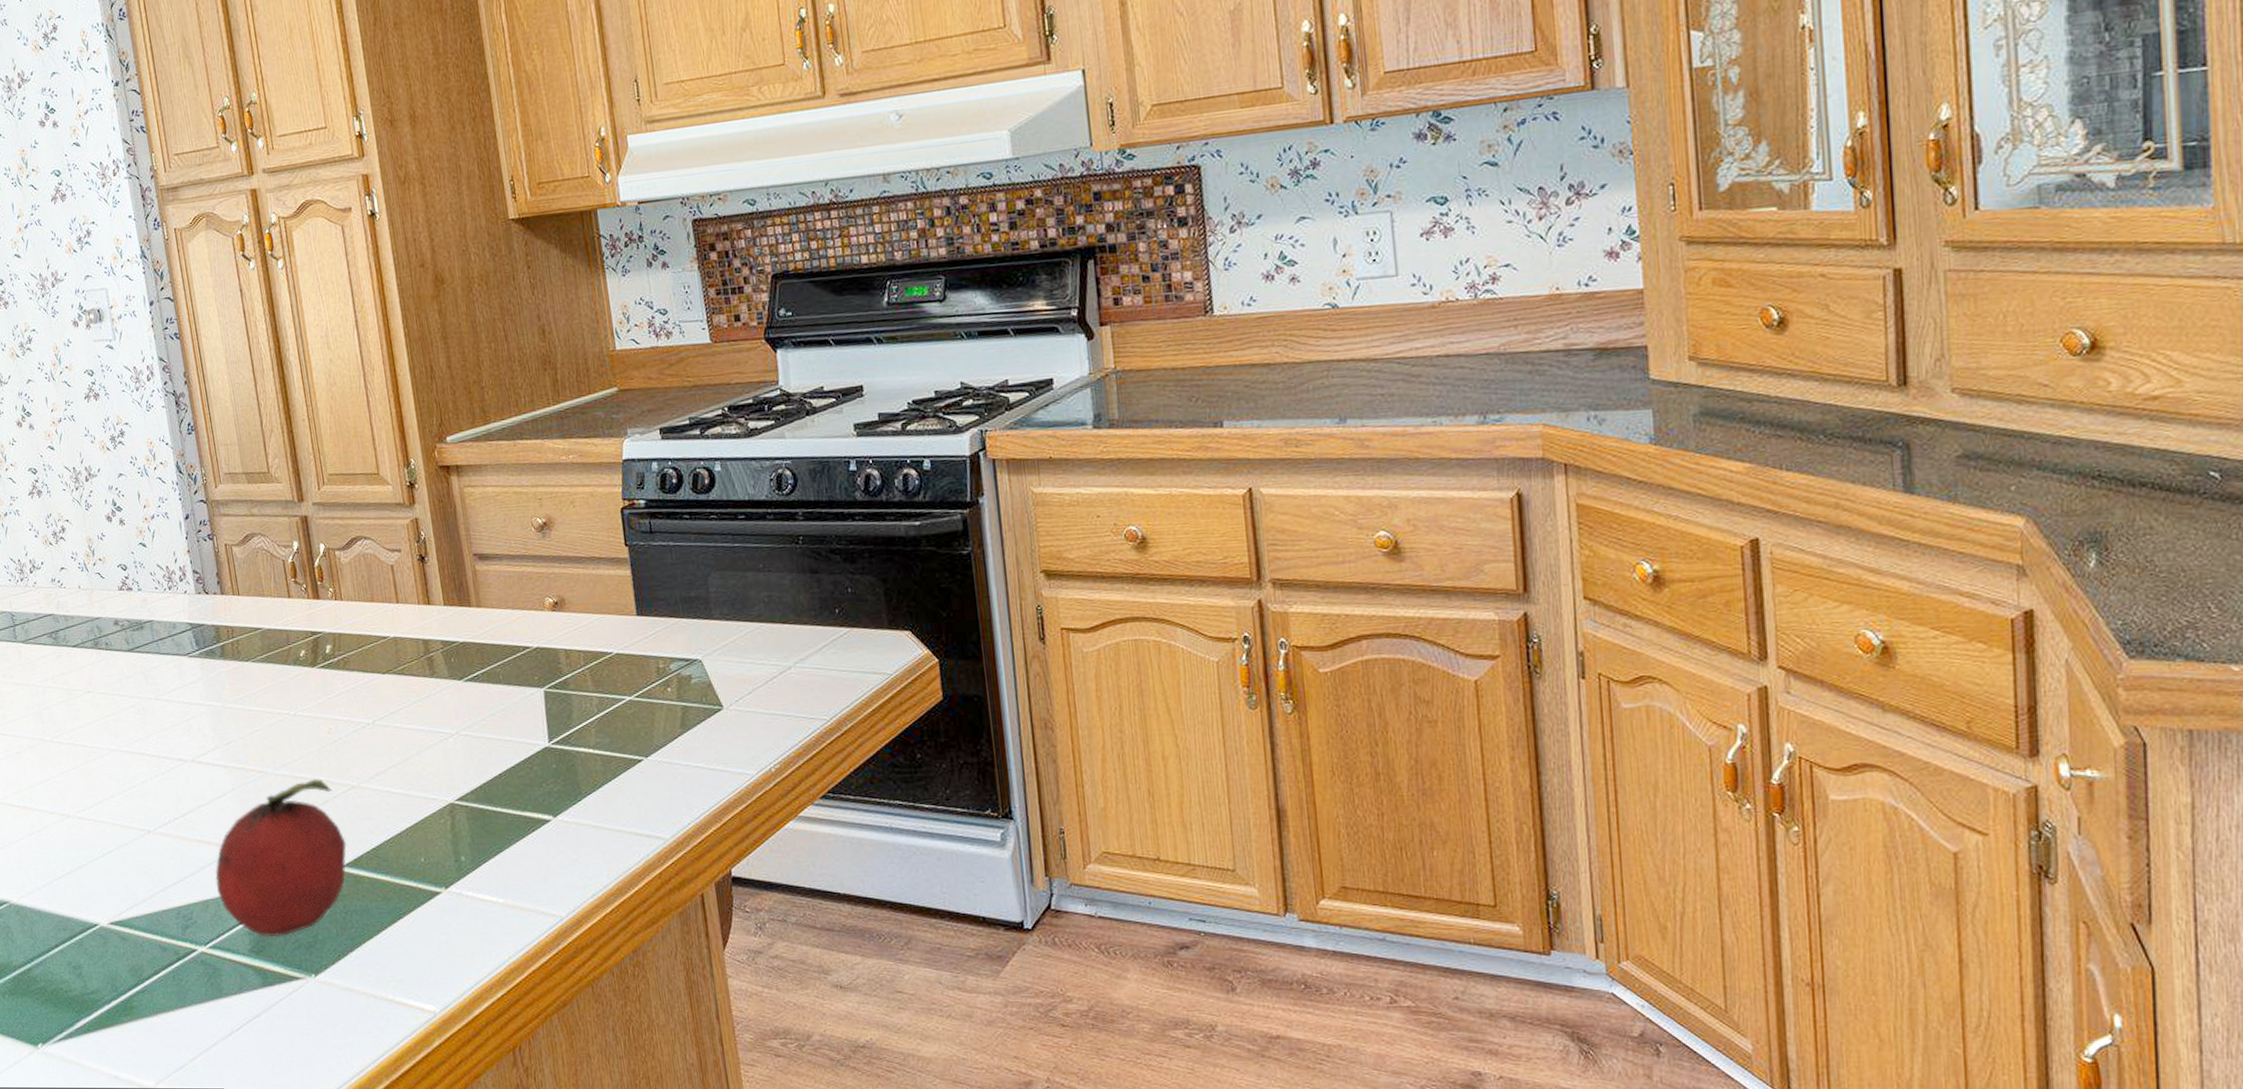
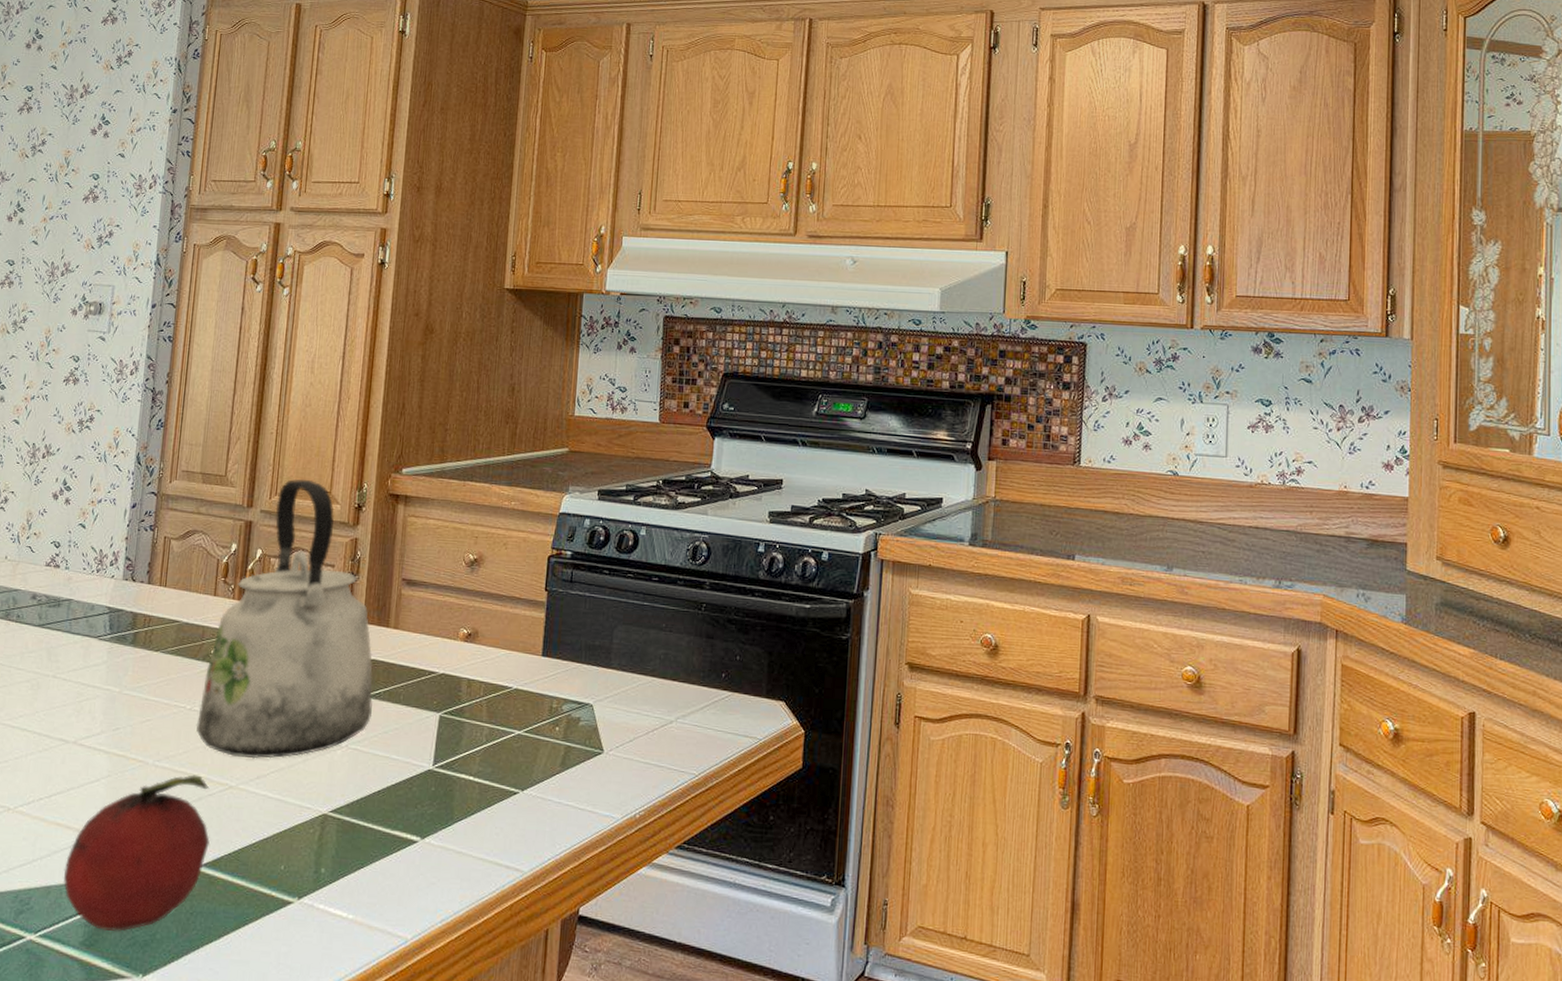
kettle: none [299,463,475,757] -> present [196,479,373,759]

